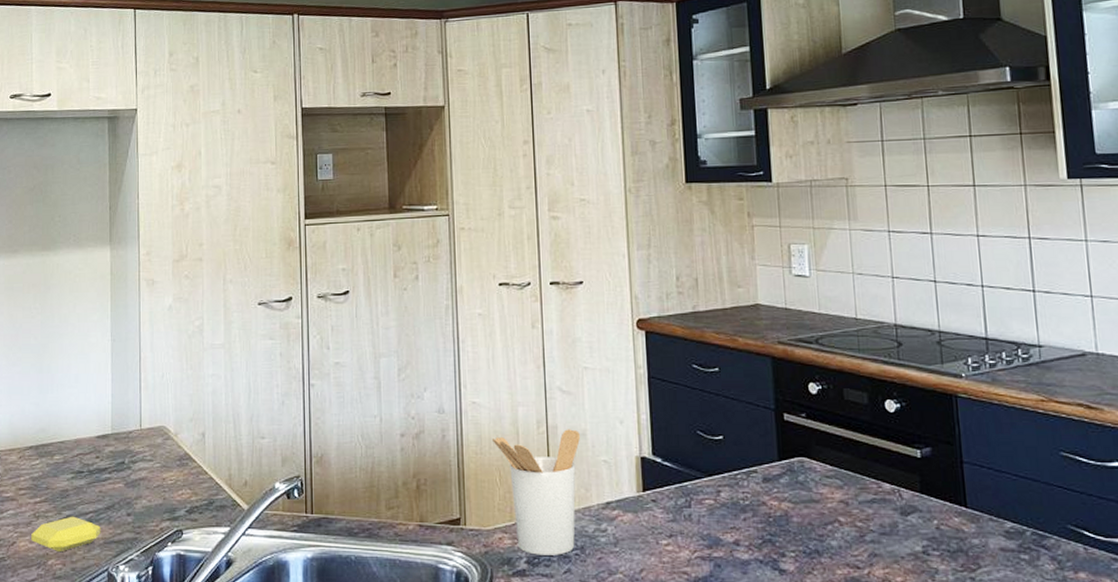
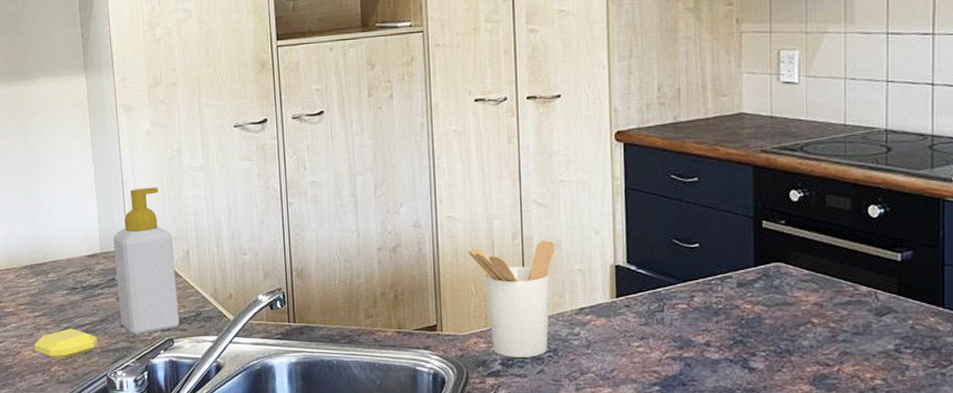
soap bottle: none [126,365,190,525] -> present [113,187,180,335]

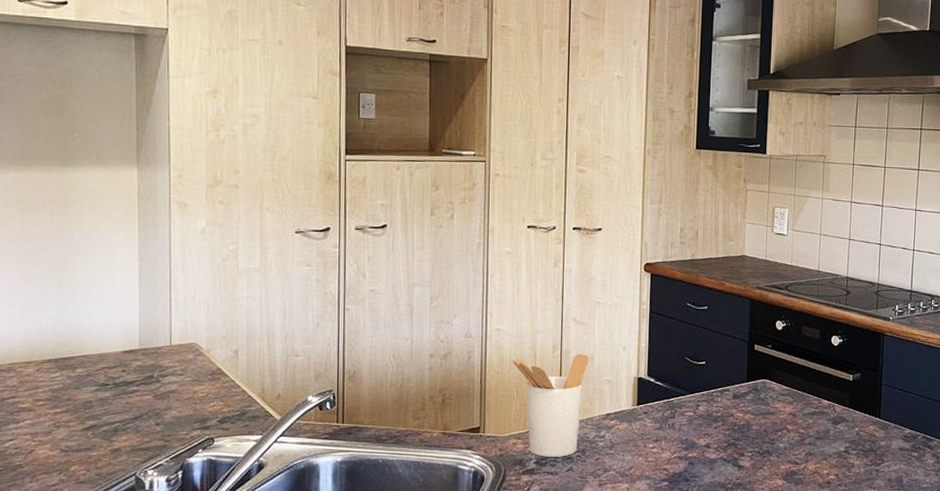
soap bar: present [34,328,98,360] -> none [52,425,128,459]
soap bottle: present [113,187,180,335] -> none [154,285,222,433]

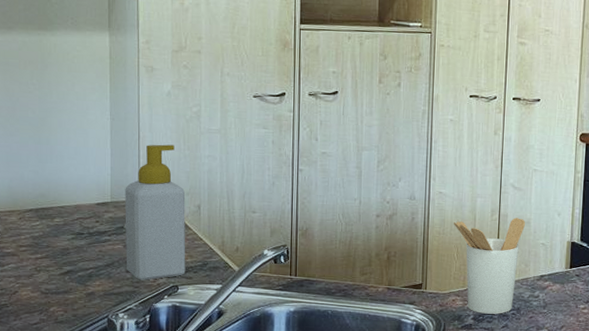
soap bottle: none [154,285,222,433] -> present [125,144,186,280]

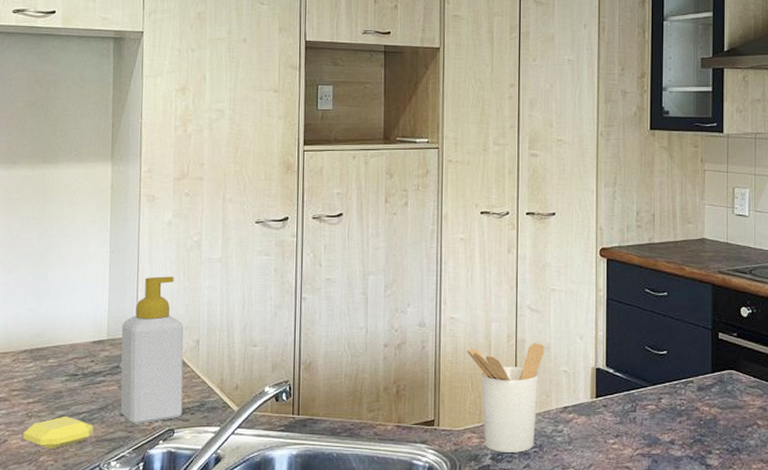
soap bar: none [33,271,101,301] -> present [23,416,94,450]

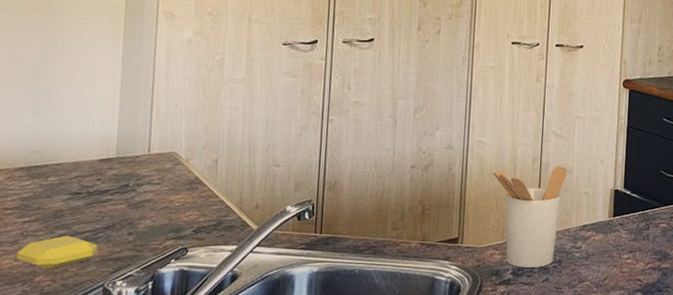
soap bottle: present [120,276,184,424] -> none [129,95,201,243]

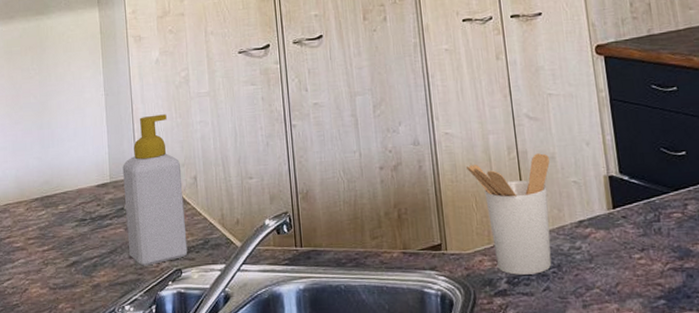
soap bar: present [17,235,98,270] -> none [42,261,106,297]
soap bottle: none [129,95,201,243] -> present [122,114,188,266]

